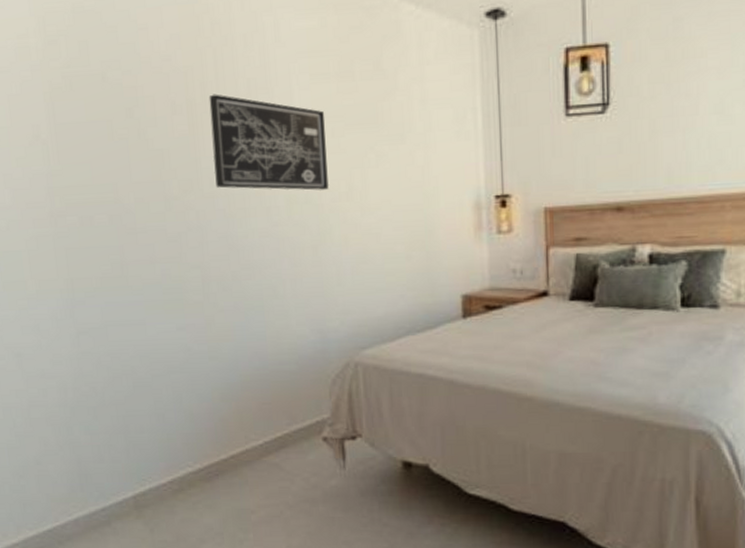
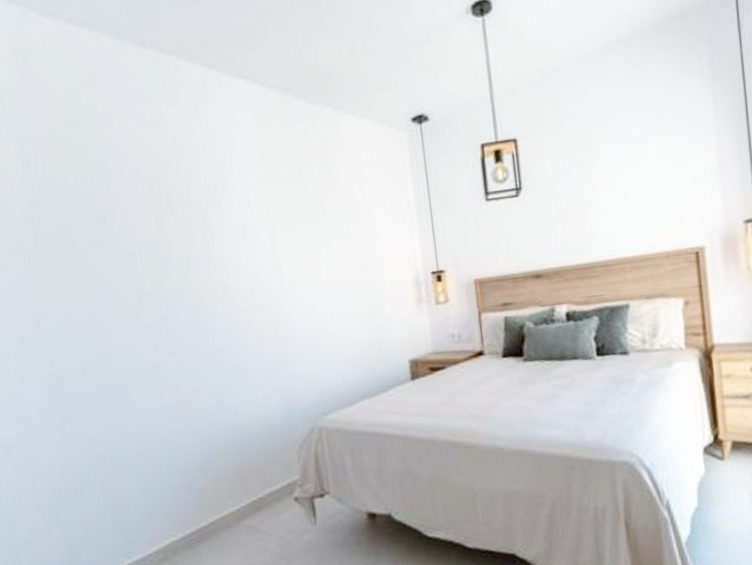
wall art: present [209,94,329,191] -> none [174,200,286,282]

